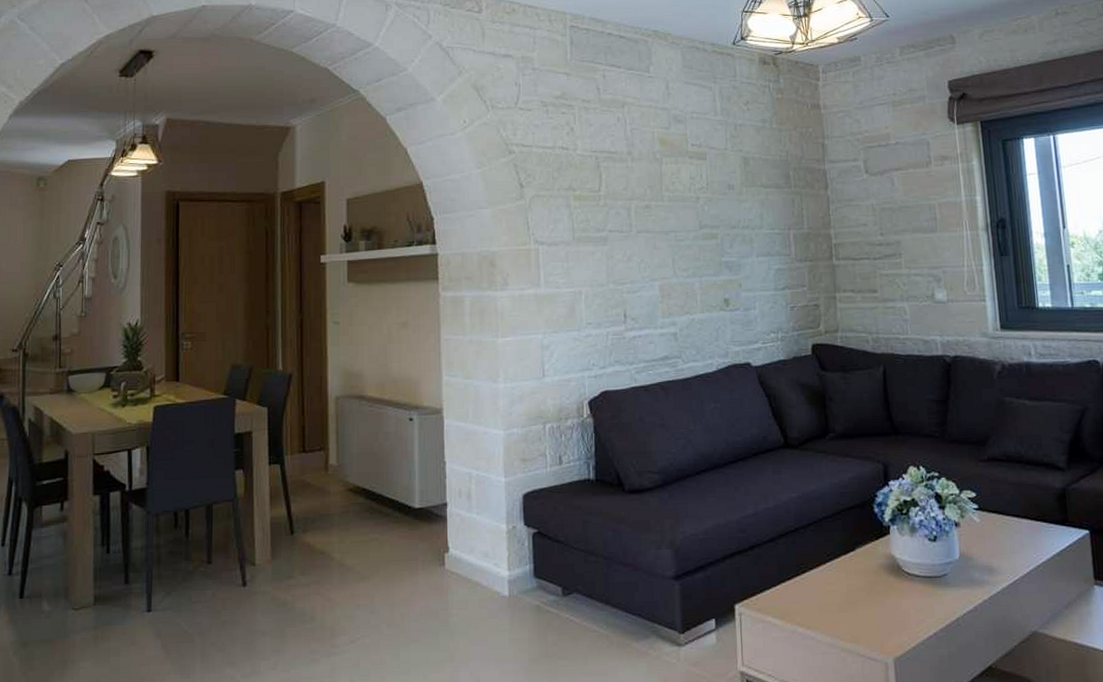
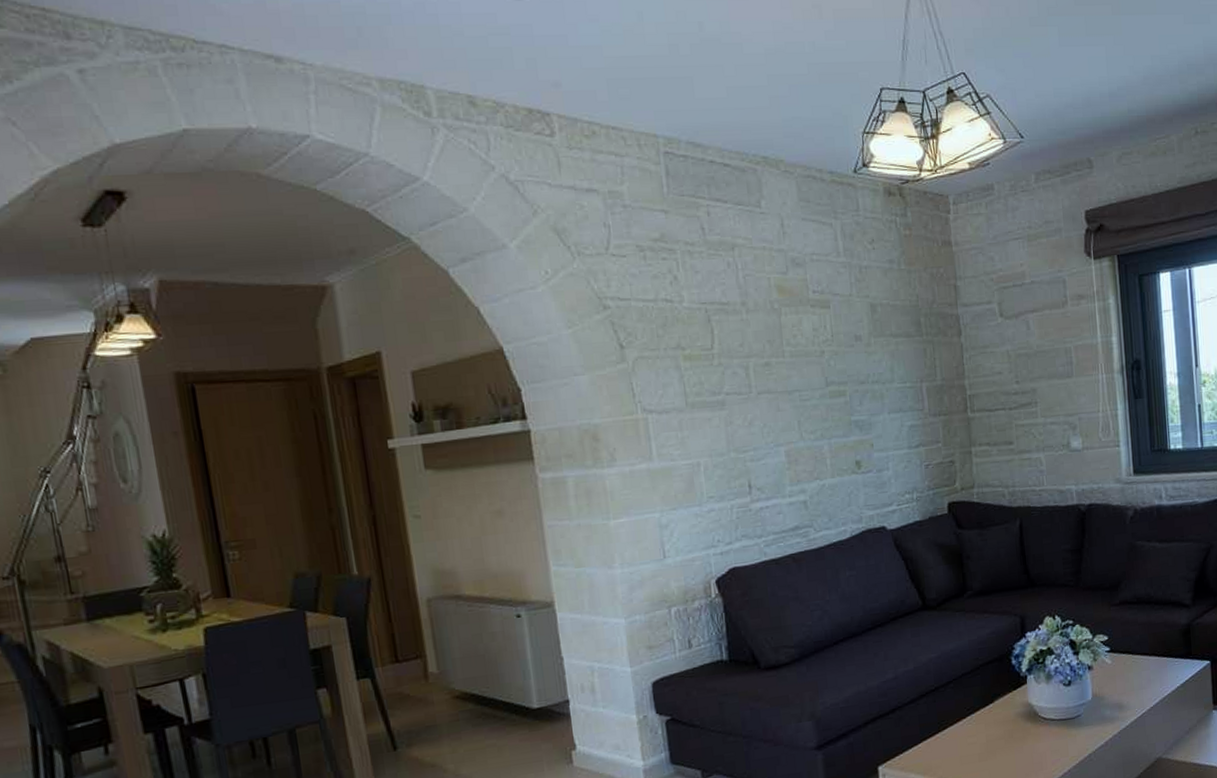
bowl: present [67,372,106,394] -> none [83,594,136,622]

